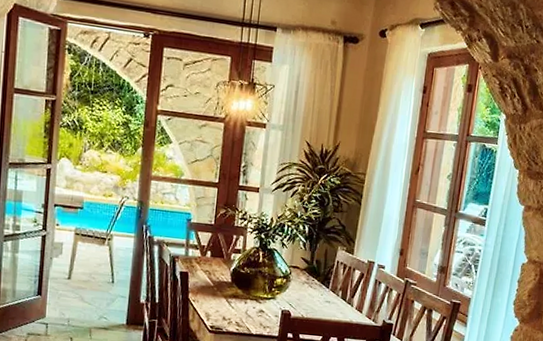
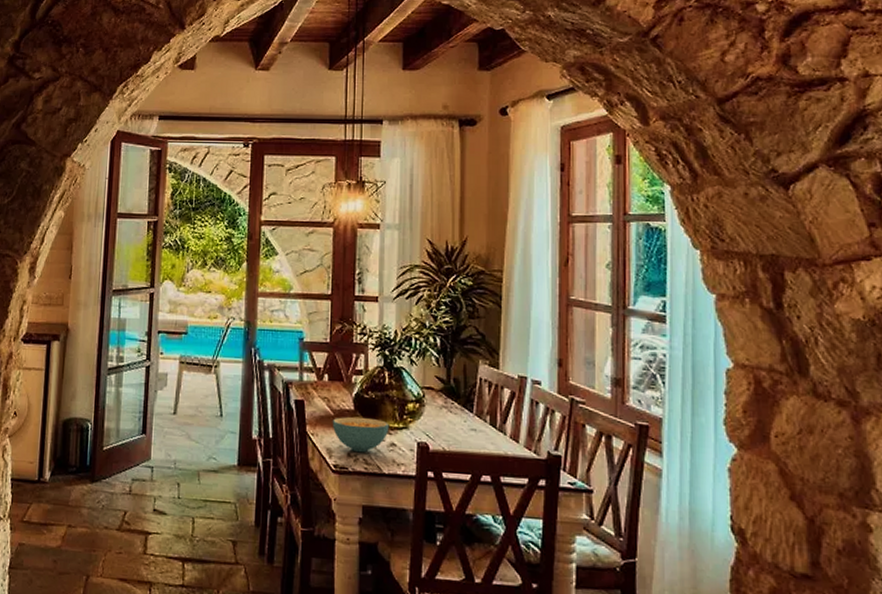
cereal bowl: none [211,287,260,317] -> present [332,416,390,453]

